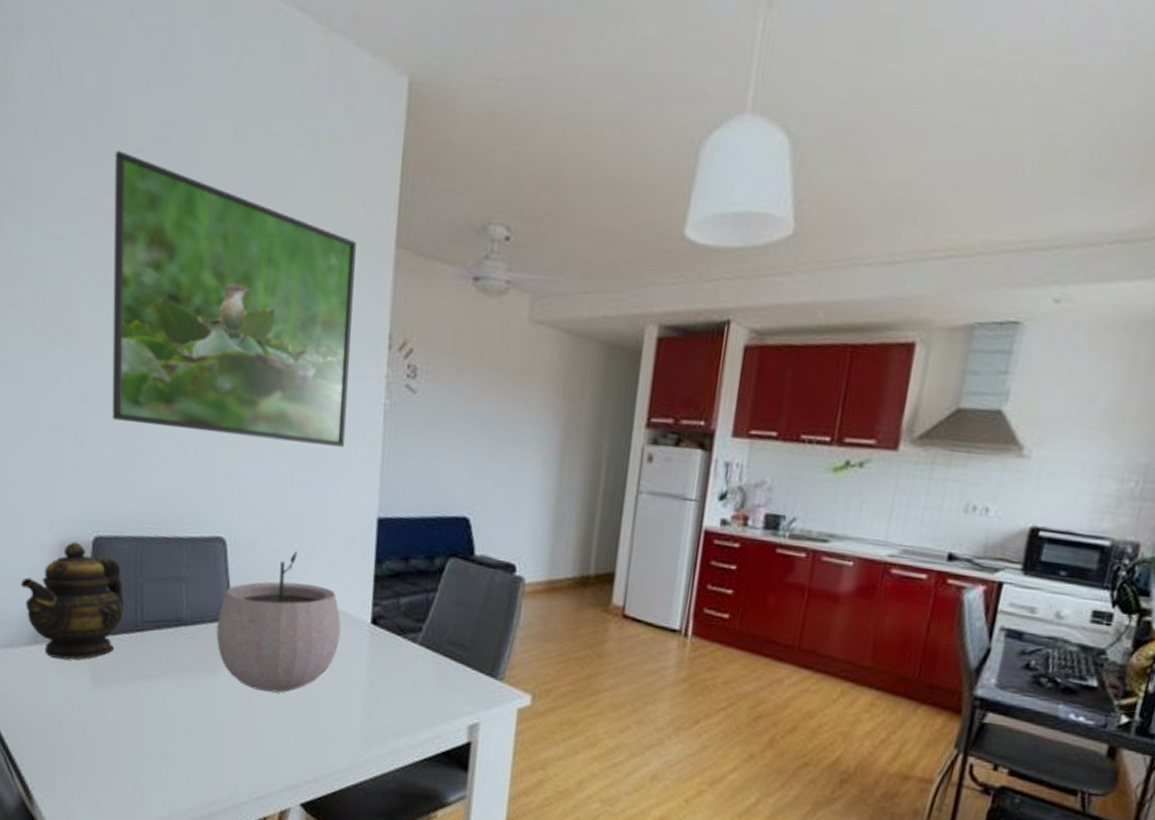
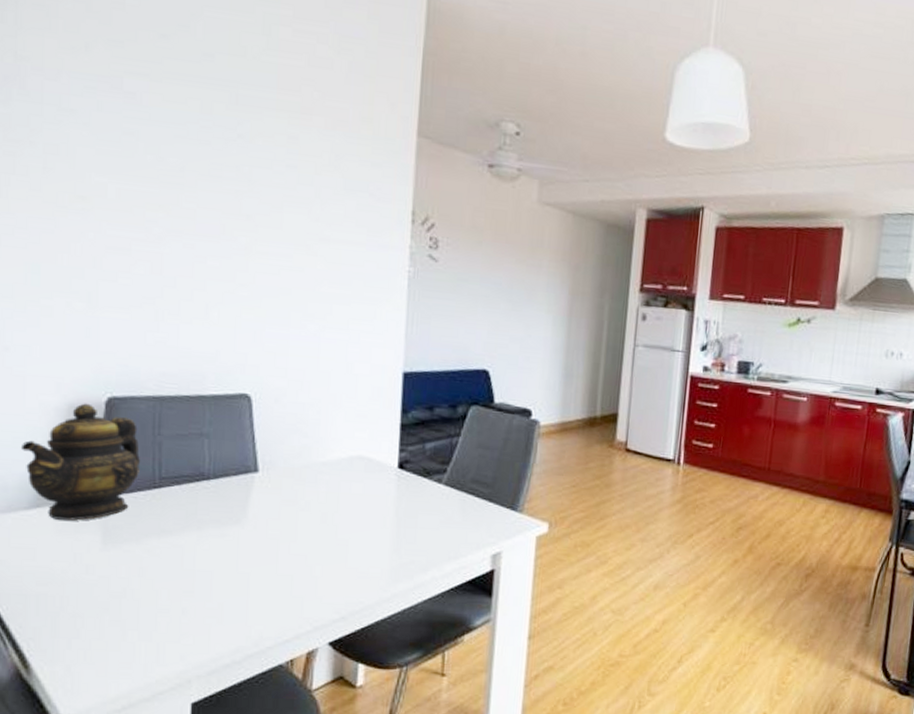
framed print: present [112,150,356,447] -> none [129,35,380,309]
plant pot: present [216,550,341,693] -> none [240,404,369,538]

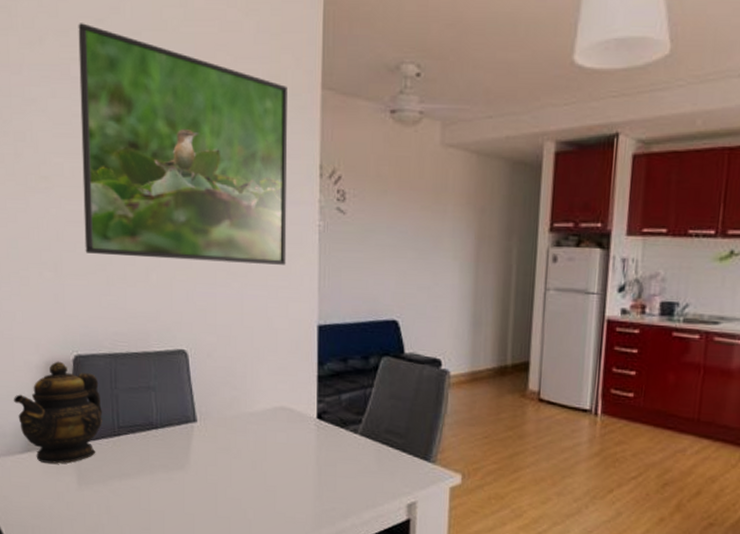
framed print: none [129,35,380,309] -> present [78,23,288,265]

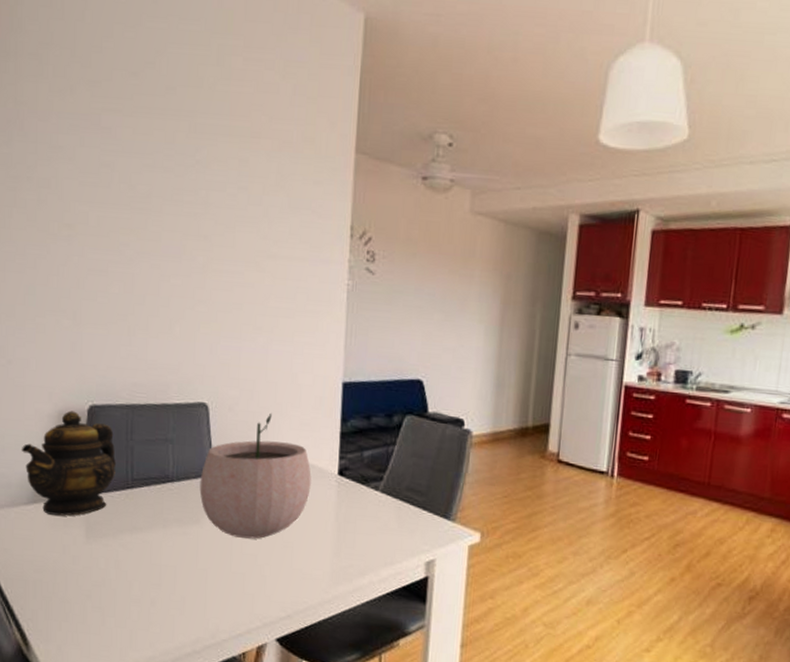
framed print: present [78,23,288,265] -> none [106,75,321,322]
plant pot: none [183,358,291,484] -> present [199,413,312,539]

